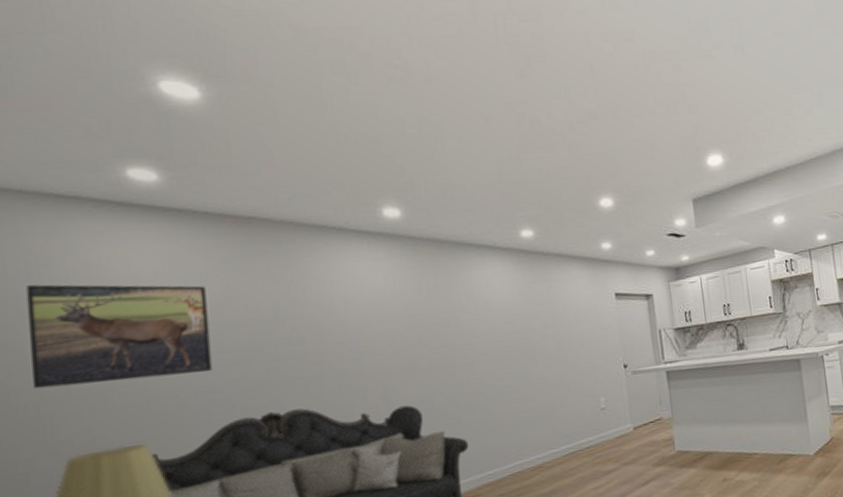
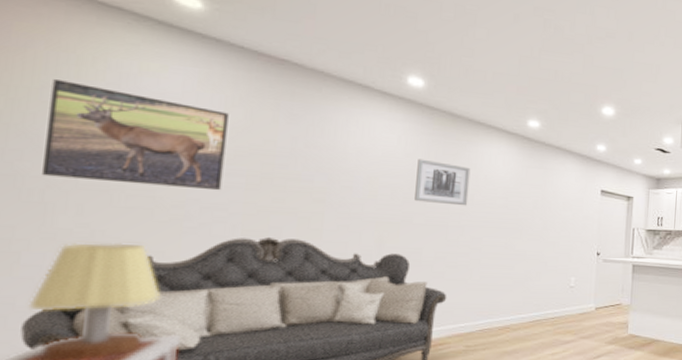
wall art: none [410,295,472,345] -> present [415,158,471,206]

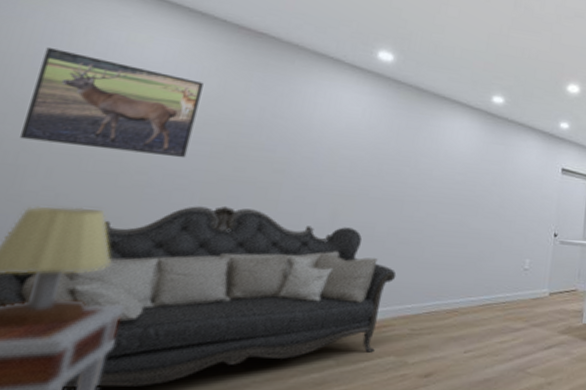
wall art: present [415,158,471,206] -> none [373,131,432,181]

